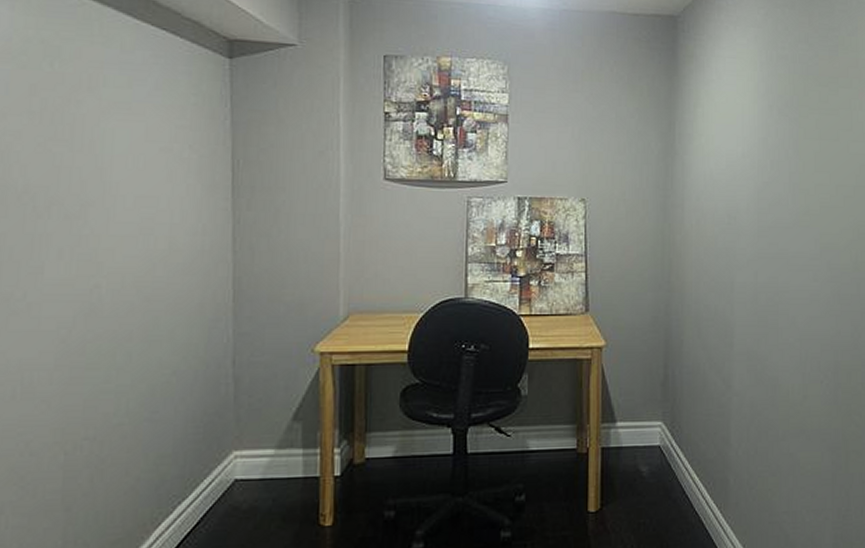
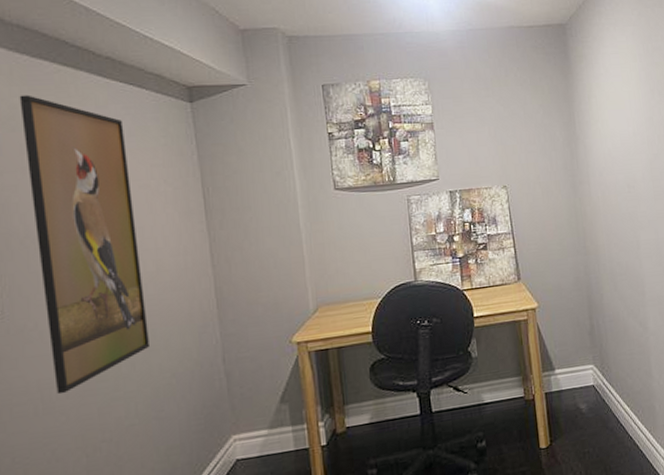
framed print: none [34,27,152,379] -> present [19,94,151,395]

